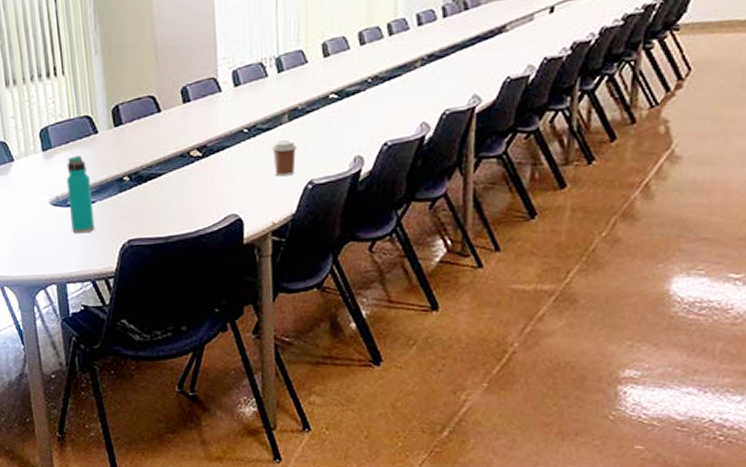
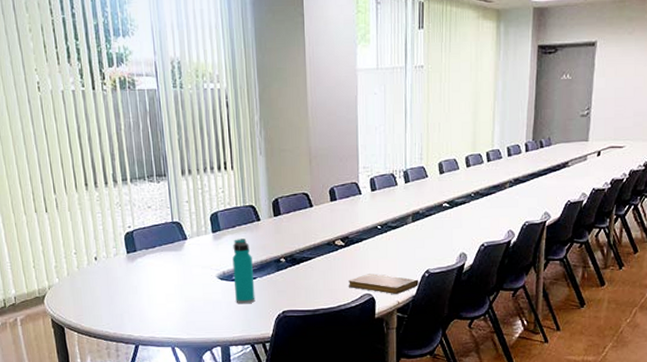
notebook: none [209,188,299,214] -> present [349,273,419,295]
coffee cup: present [271,140,297,177] -> none [398,237,418,266]

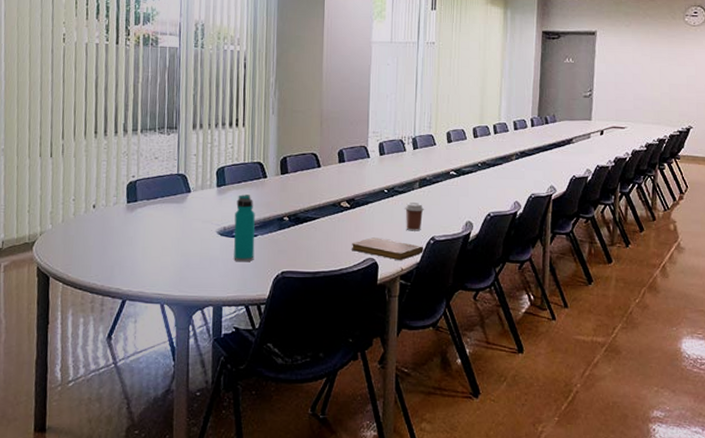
coffee cup: none [398,237,418,266] -> present [404,203,424,231]

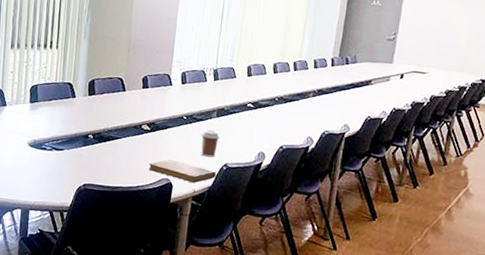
water bottle: present [233,195,255,262] -> none [41,111,63,173]

